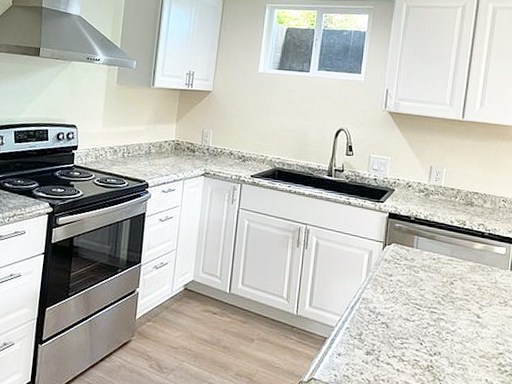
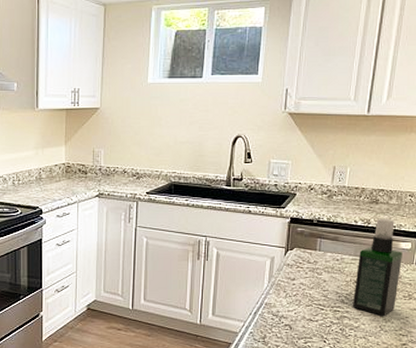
spray bottle: none [450,220,497,321] -> present [353,218,402,316]

